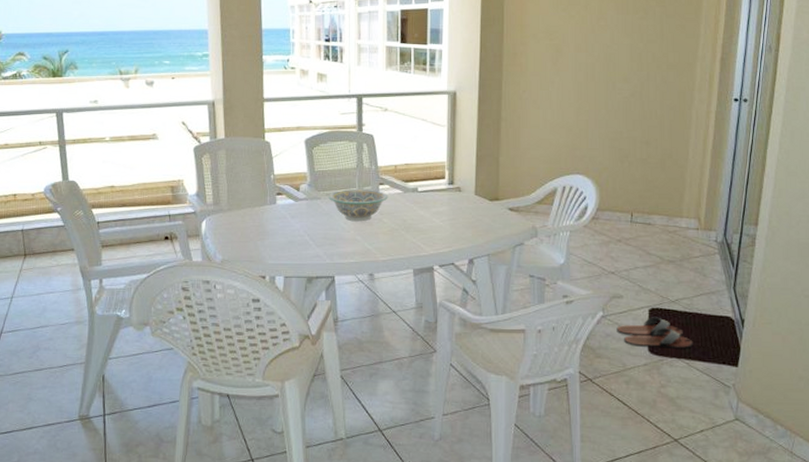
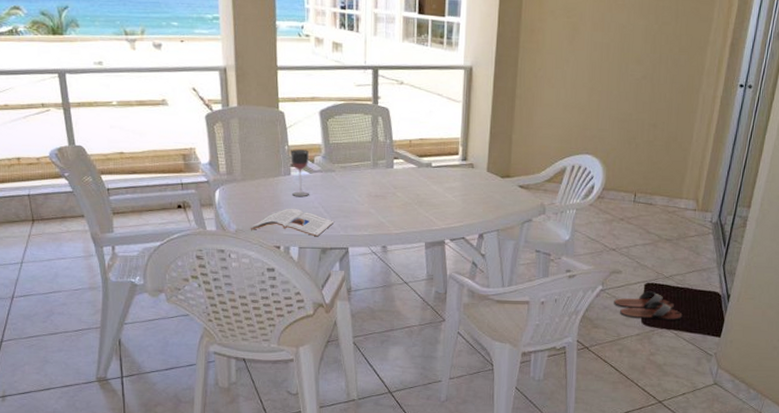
magazine: none [235,237,320,266] -> present [250,208,335,237]
wineglass: none [276,178,295,226] -> present [290,149,309,197]
bowl: present [328,189,388,221] -> none [343,162,403,194]

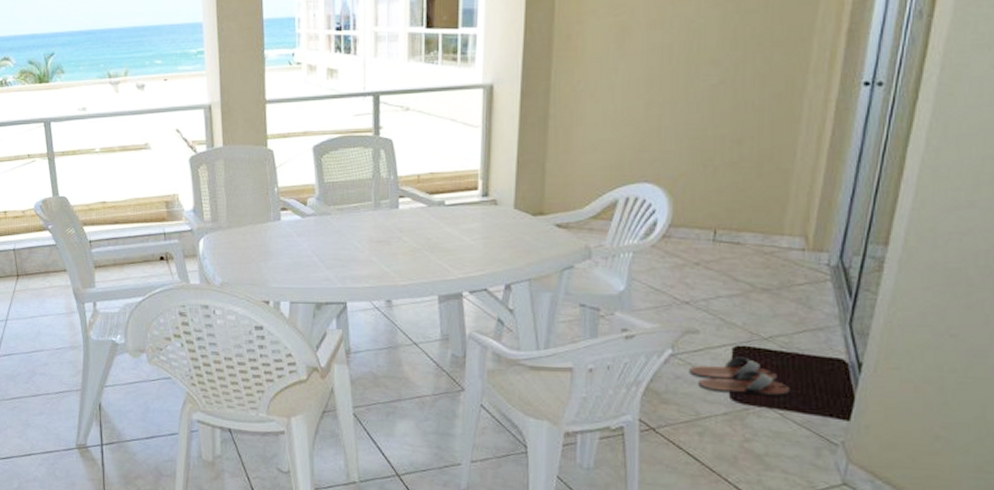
magazine: present [250,208,335,237] -> none [236,257,331,290]
wineglass: present [290,149,309,197] -> none [281,191,301,245]

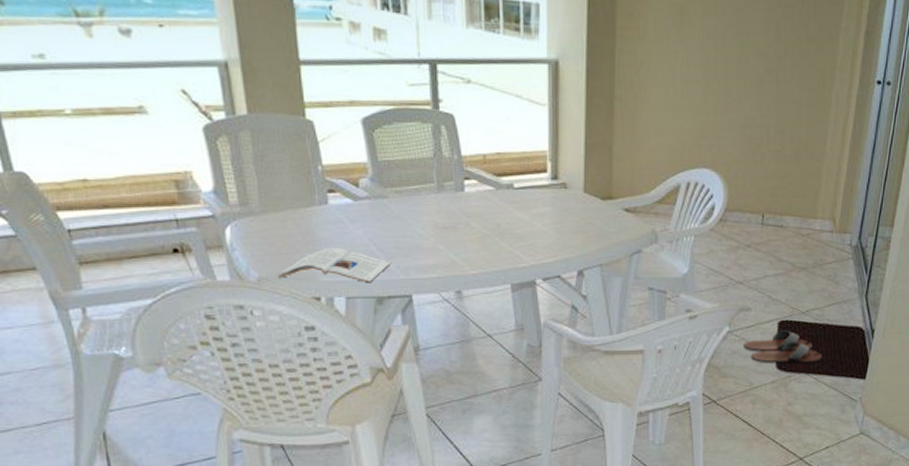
magazine: none [236,257,331,290] -> present [277,247,392,283]

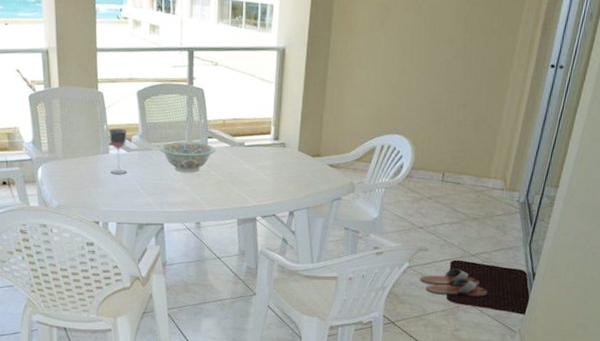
magazine: present [277,247,392,283] -> none [70,185,151,213]
wineglass: none [326,170,355,233] -> present [109,128,127,175]
bowl: none [398,185,477,225] -> present [159,141,216,172]

